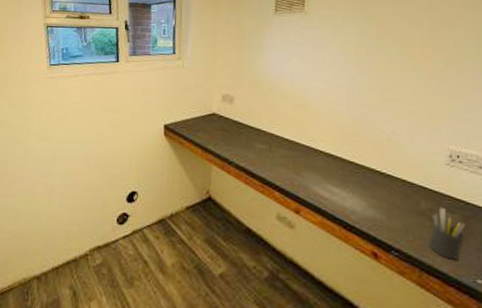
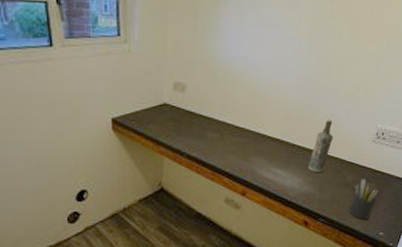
bottle: none [370,137,397,196] -> present [308,119,333,173]

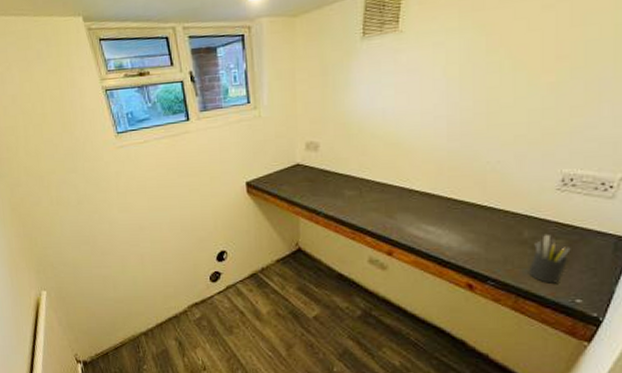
bottle: present [308,119,333,173] -> none [469,167,500,229]

